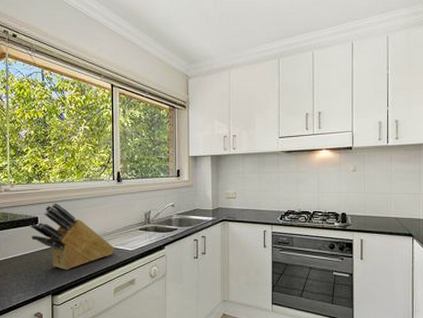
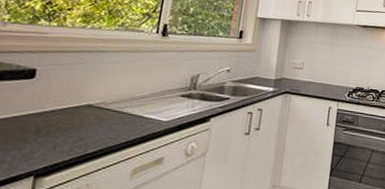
knife block: present [30,203,115,270] -> none [19,53,144,142]

